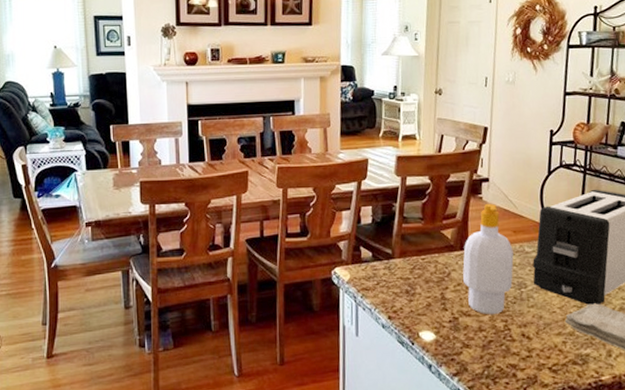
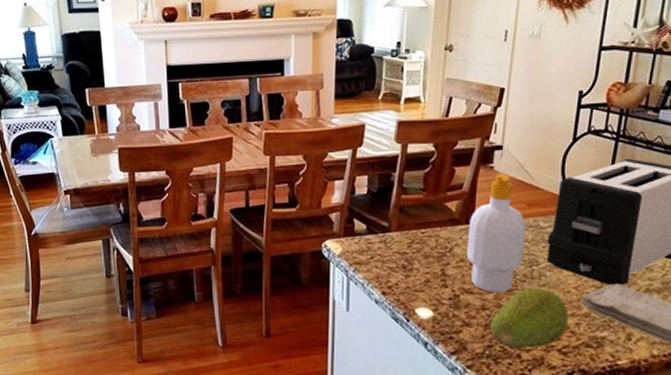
fruit: none [487,308,556,368] -> present [490,287,569,348]

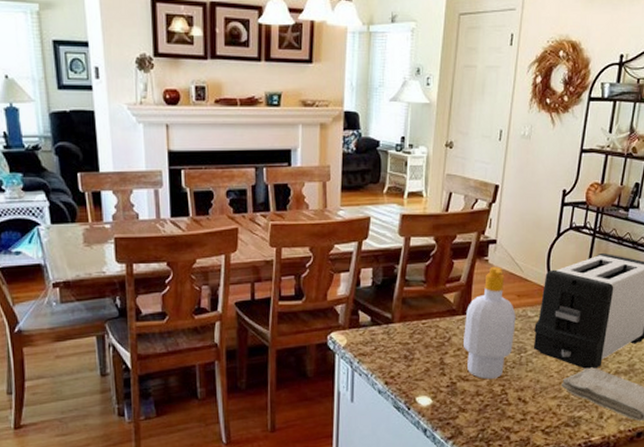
fruit: present [490,287,569,348] -> none [483,373,552,431]

